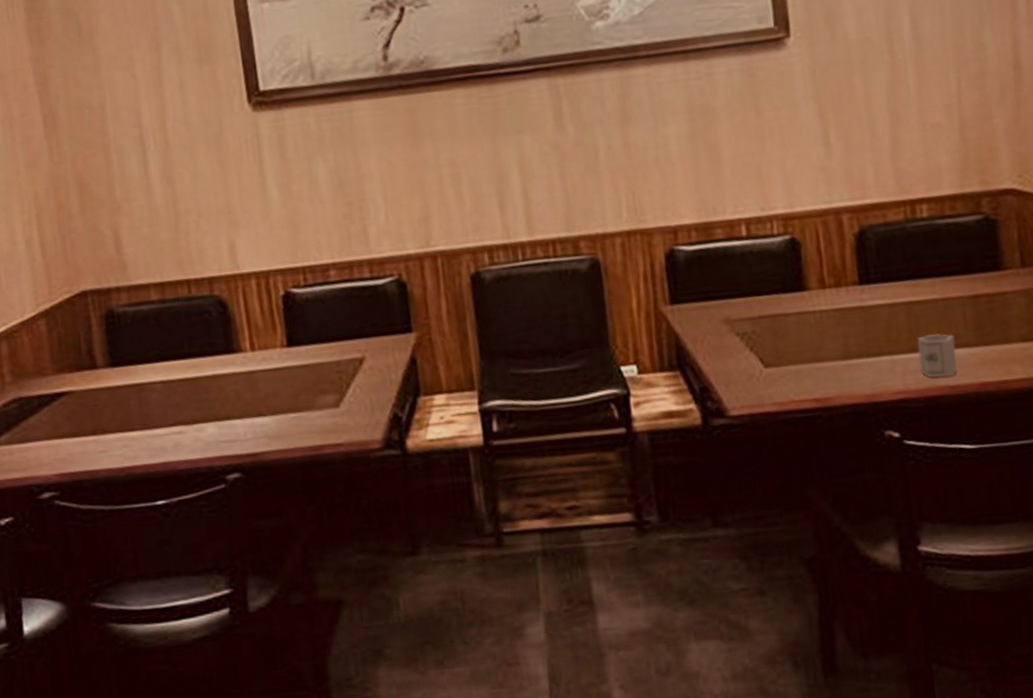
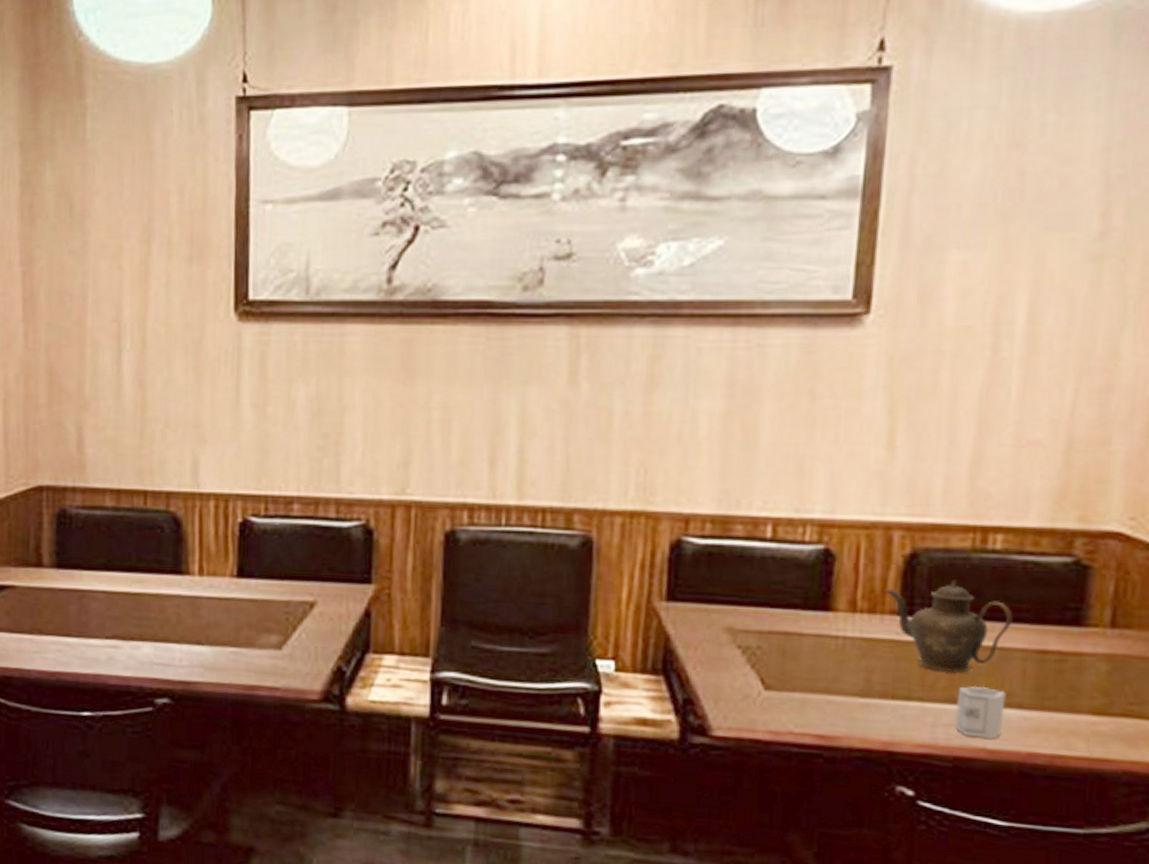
teapot: none [844,247,948,327] -> present [884,579,1013,674]

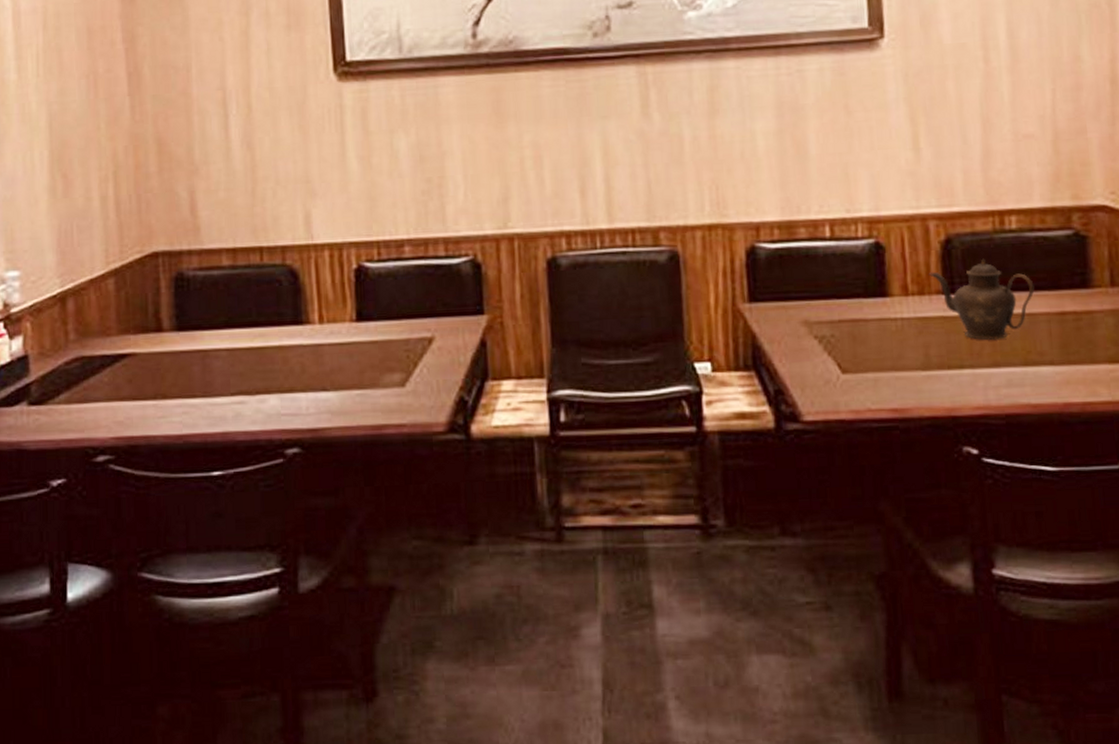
cup: present [954,685,1006,739] -> none [1000,349,1042,395]

